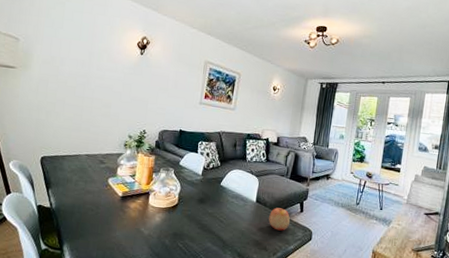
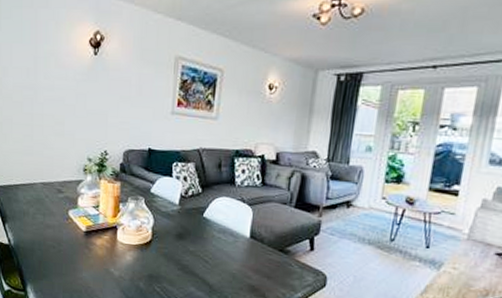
apple: present [268,207,290,231] -> none [267,244,296,274]

